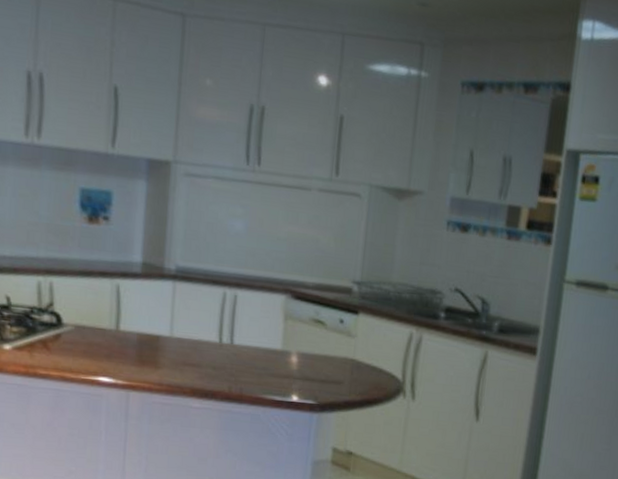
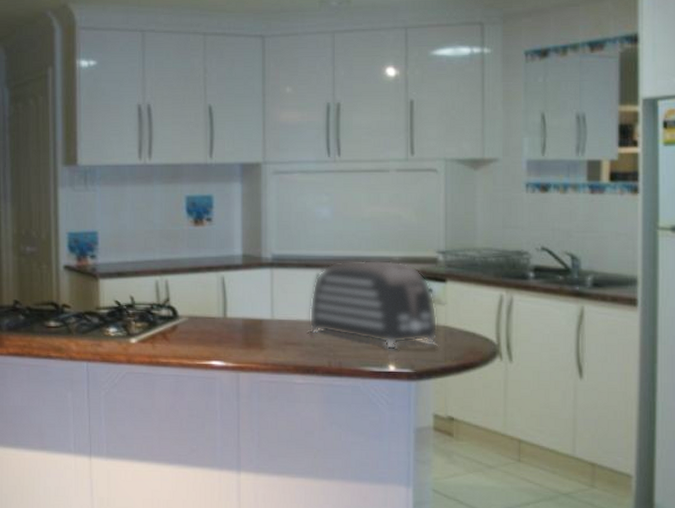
toaster: none [210,280,347,380] -> present [308,259,439,350]

